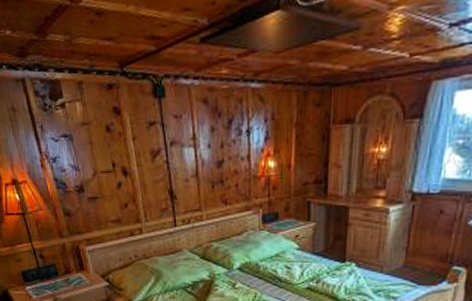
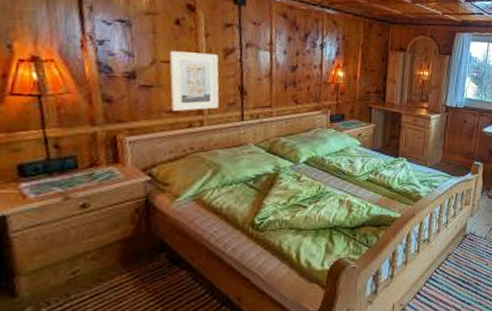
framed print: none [106,158,153,221] -> present [169,50,219,112]

